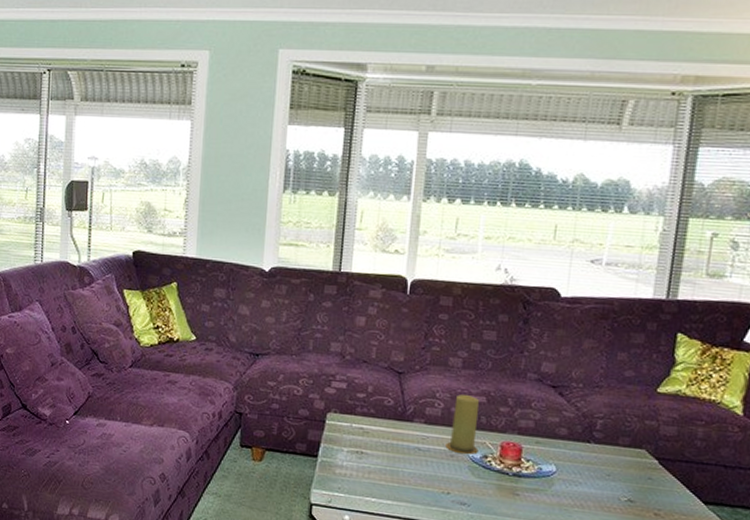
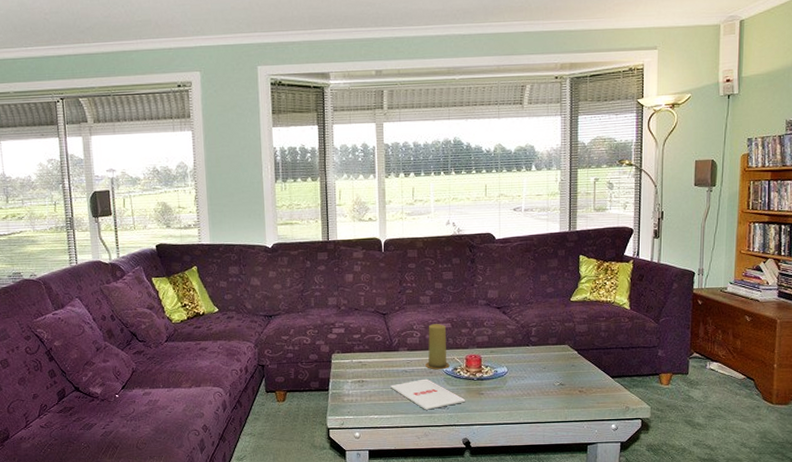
magazine: none [397,462,495,504] -> present [390,378,466,410]

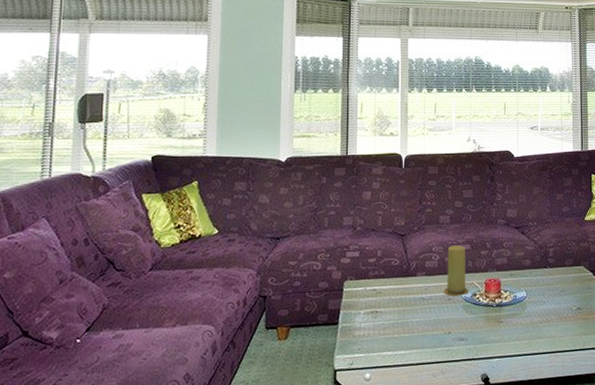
magazine: present [390,378,466,410] -> none [406,306,485,343]

